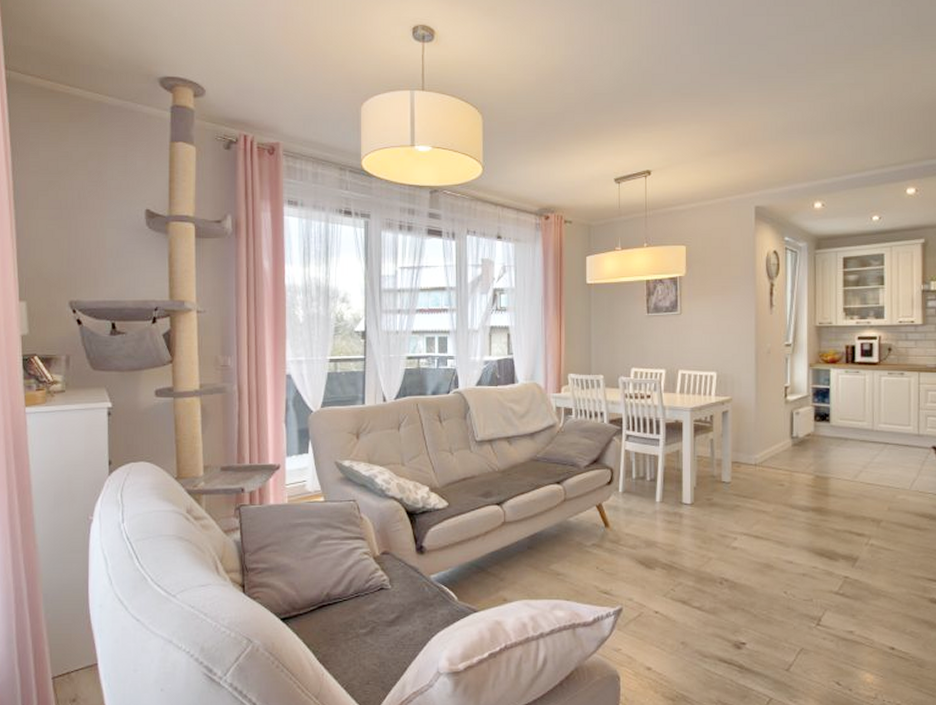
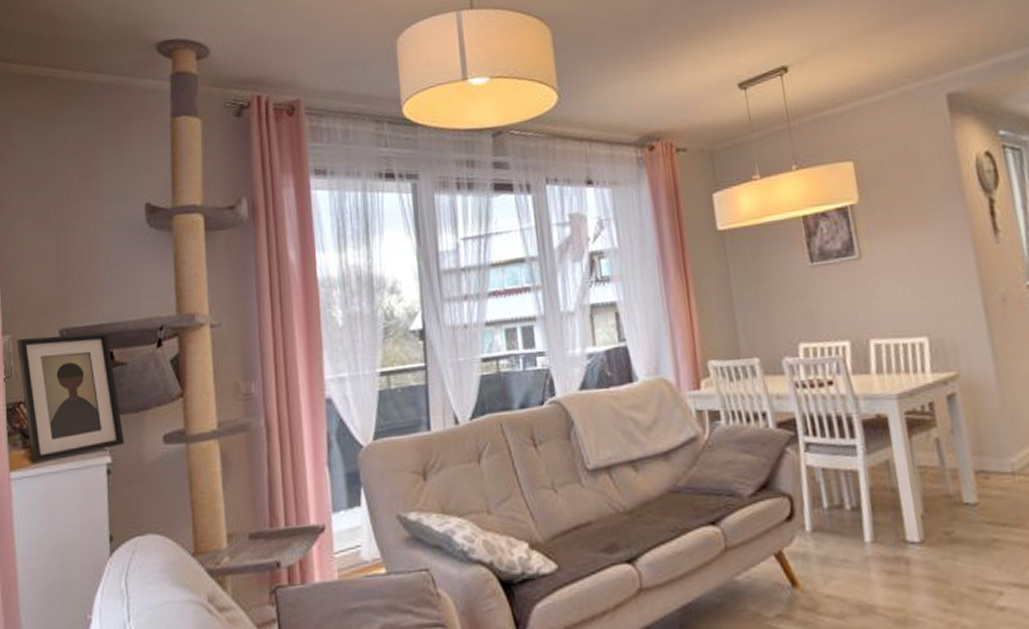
picture frame: none [32,305,123,403] -> present [17,333,125,464]

